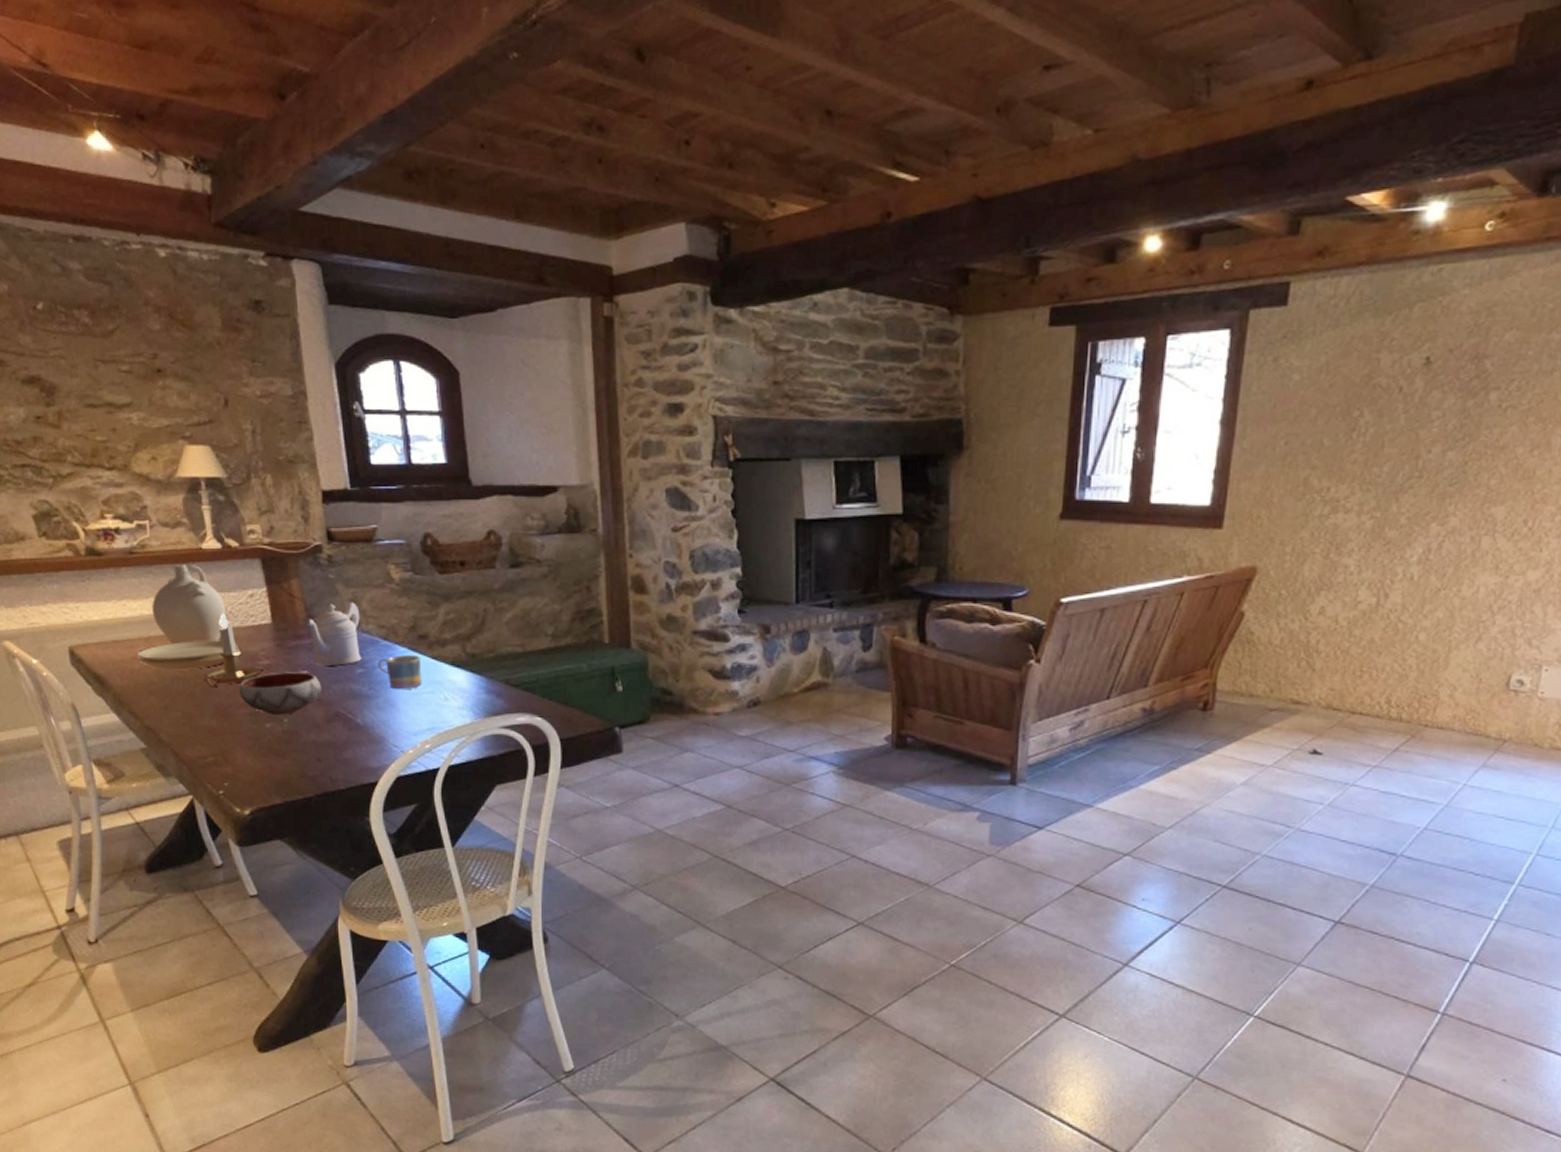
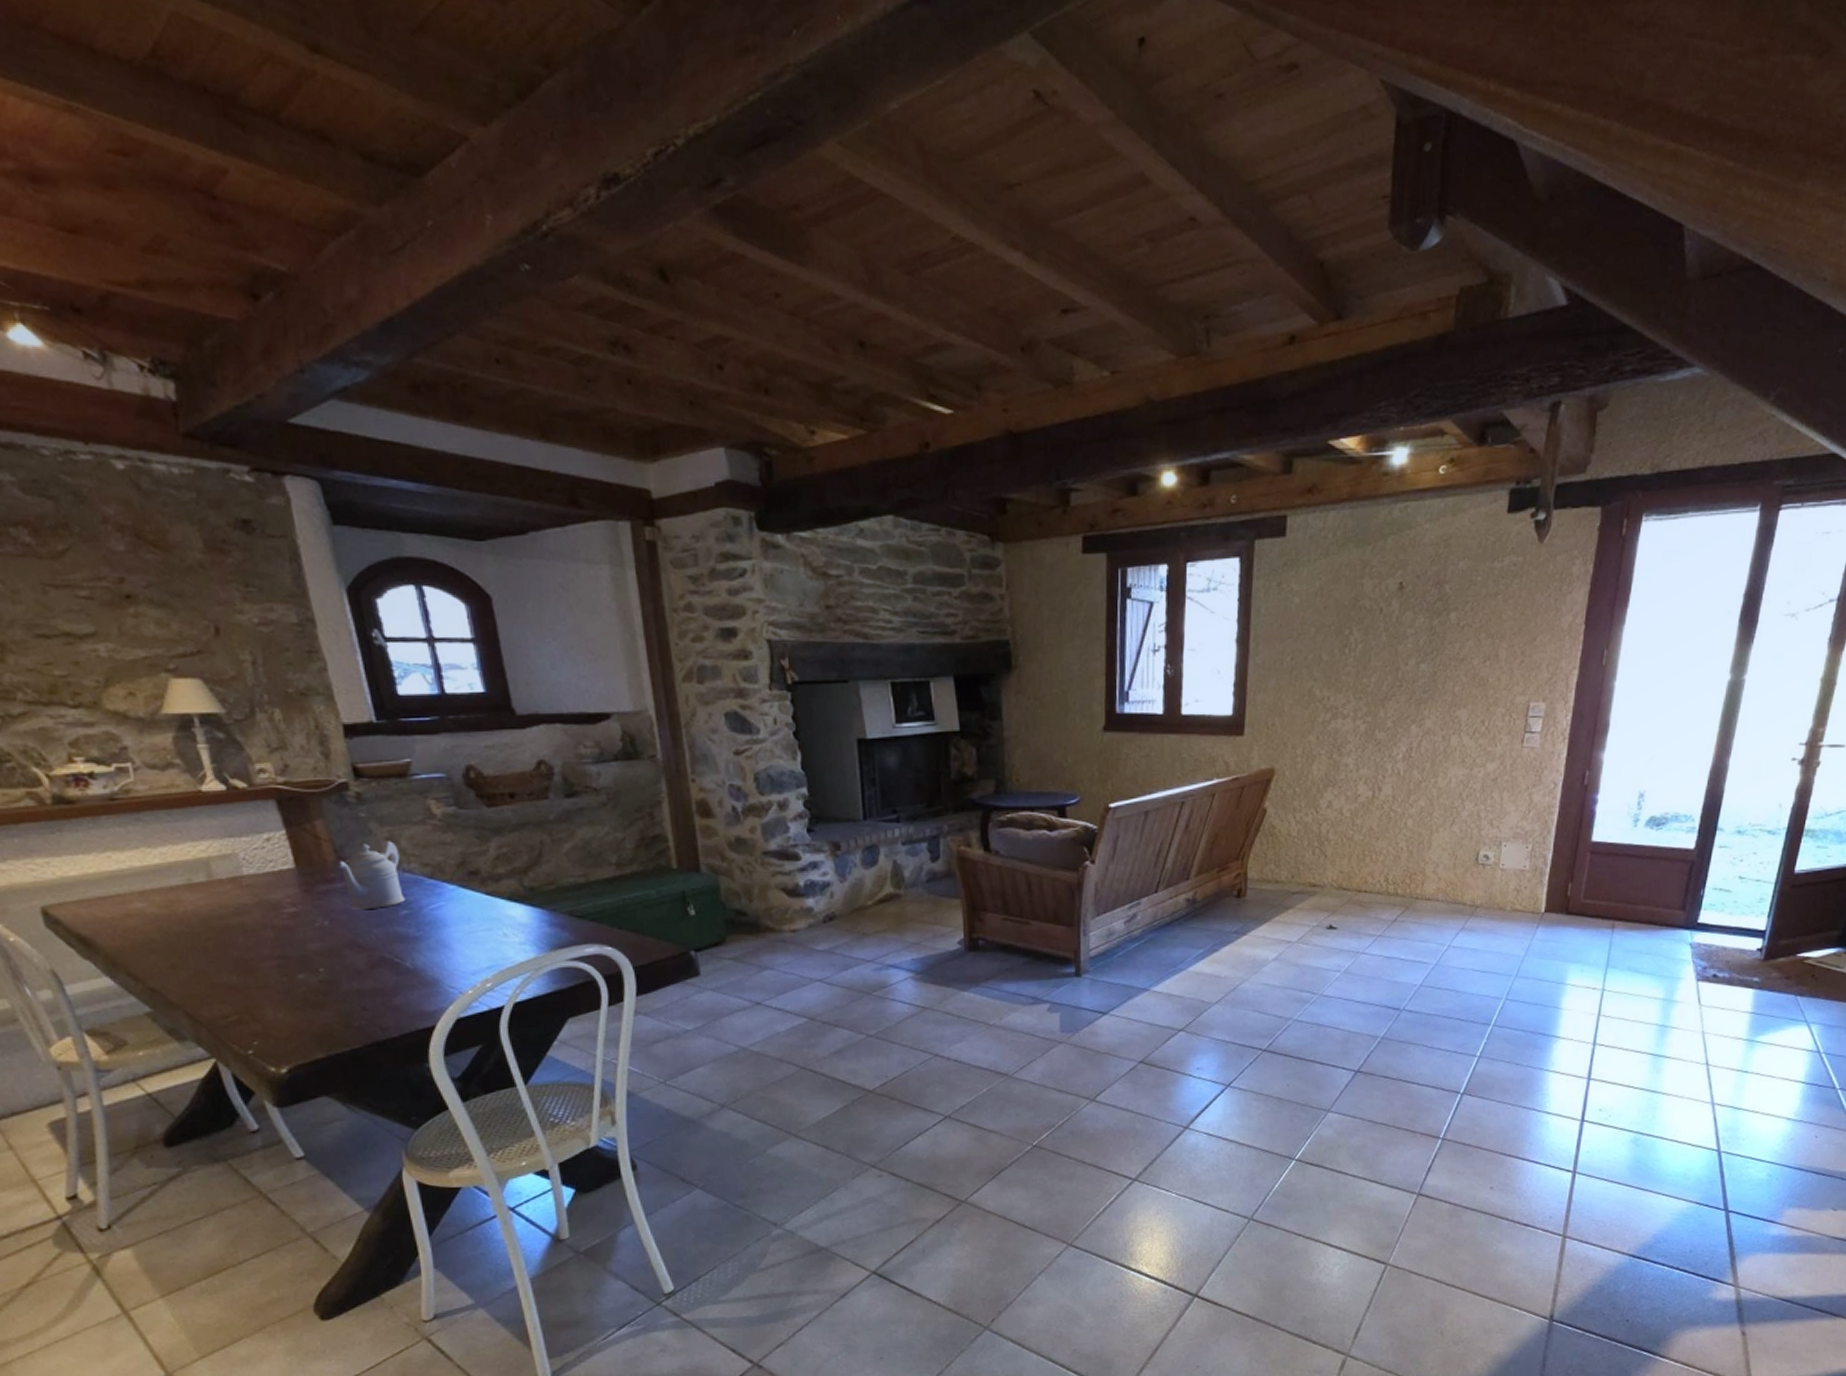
plate: present [138,640,240,670] -> none [131,889,259,926]
ceramic jug: present [152,563,227,645] -> none [144,808,239,898]
candlestick: present [204,615,262,687] -> none [217,862,289,941]
bowl: present [239,672,322,715] -> none [262,917,362,965]
mug: present [377,655,422,690] -> none [424,893,477,930]

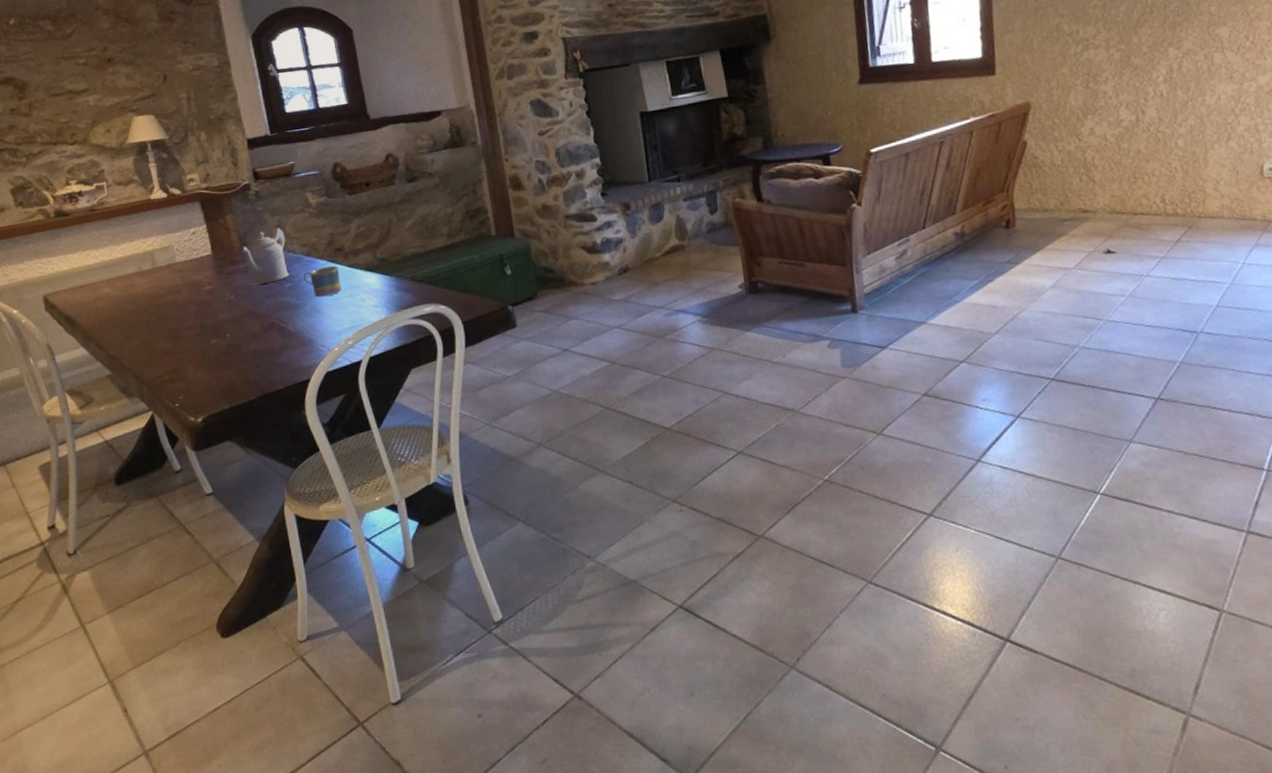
mug: none [424,893,477,930] -> present [303,266,342,298]

